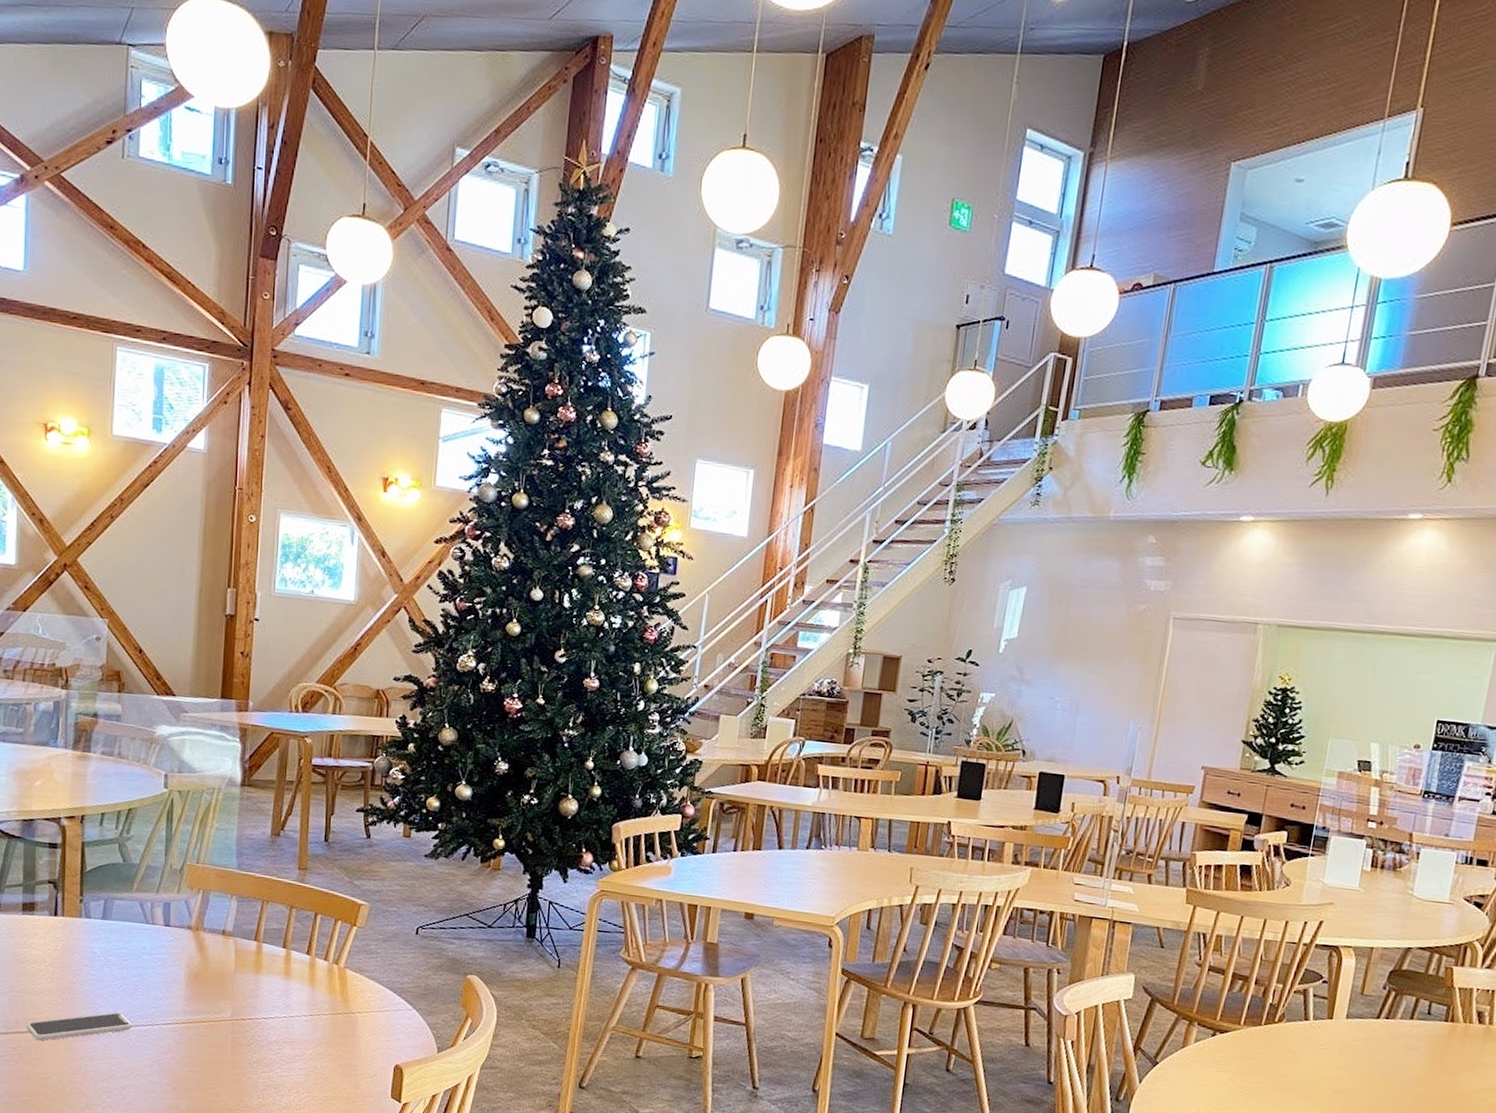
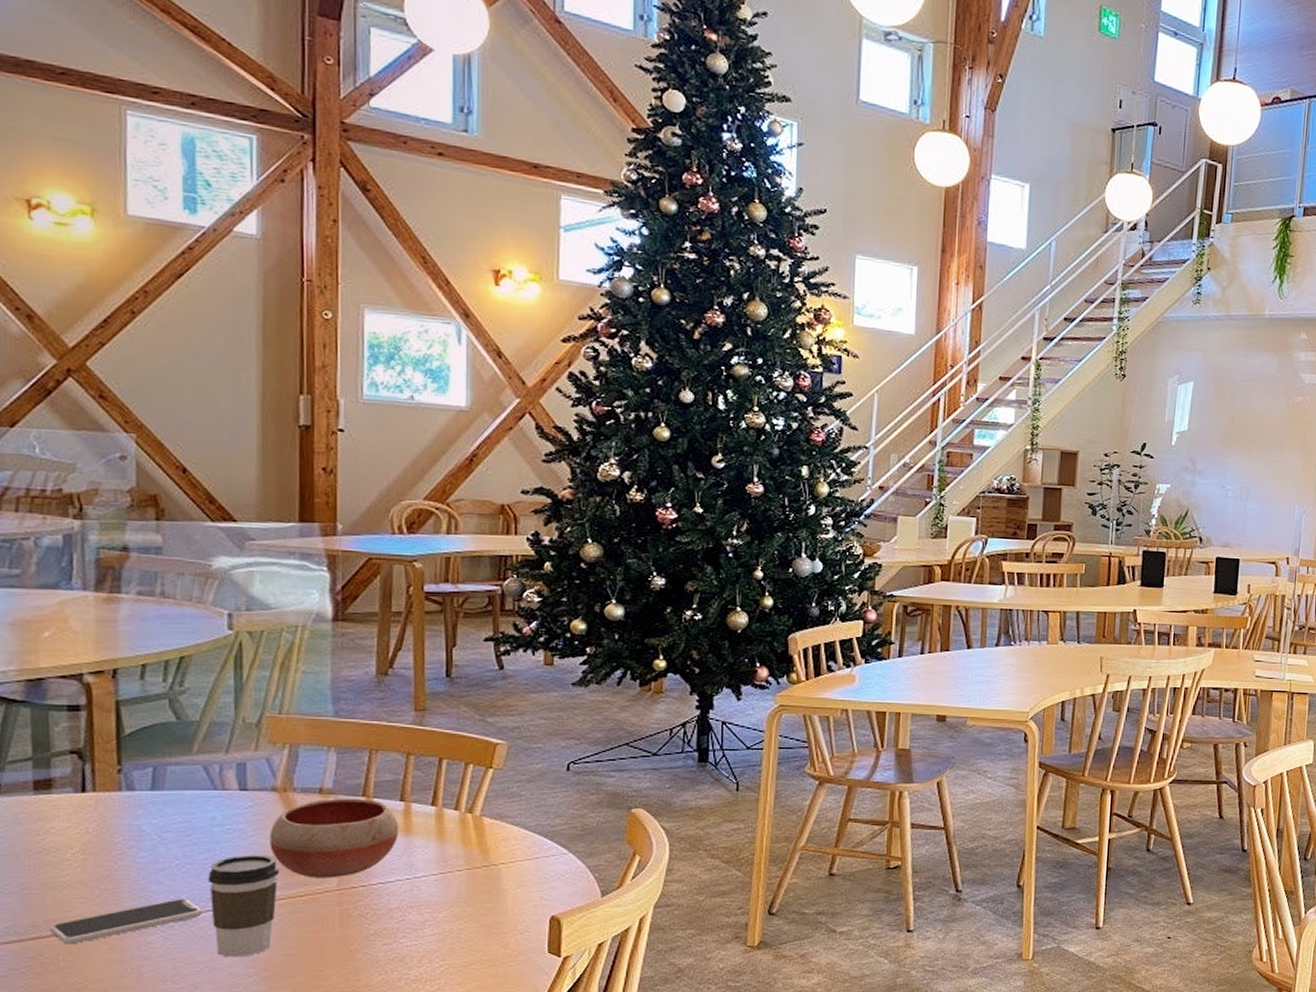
coffee cup: none [138,981,189,1068] -> present [208,855,279,957]
bowl: none [183,940,281,1009] -> present [269,798,399,878]

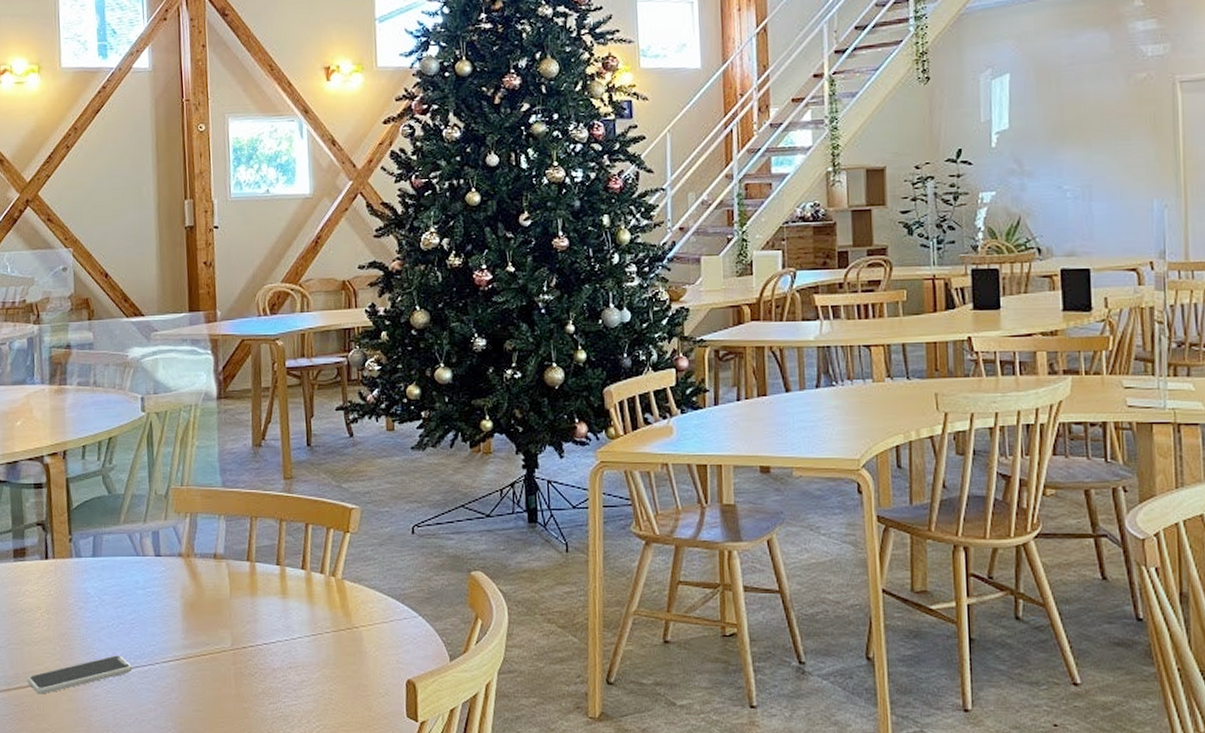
coffee cup: present [208,855,279,957] -> none [135,616,187,711]
bowl: present [269,798,399,878] -> none [178,563,277,639]

